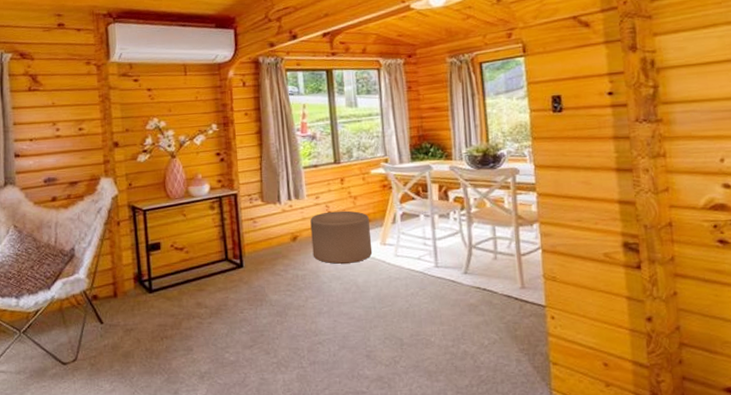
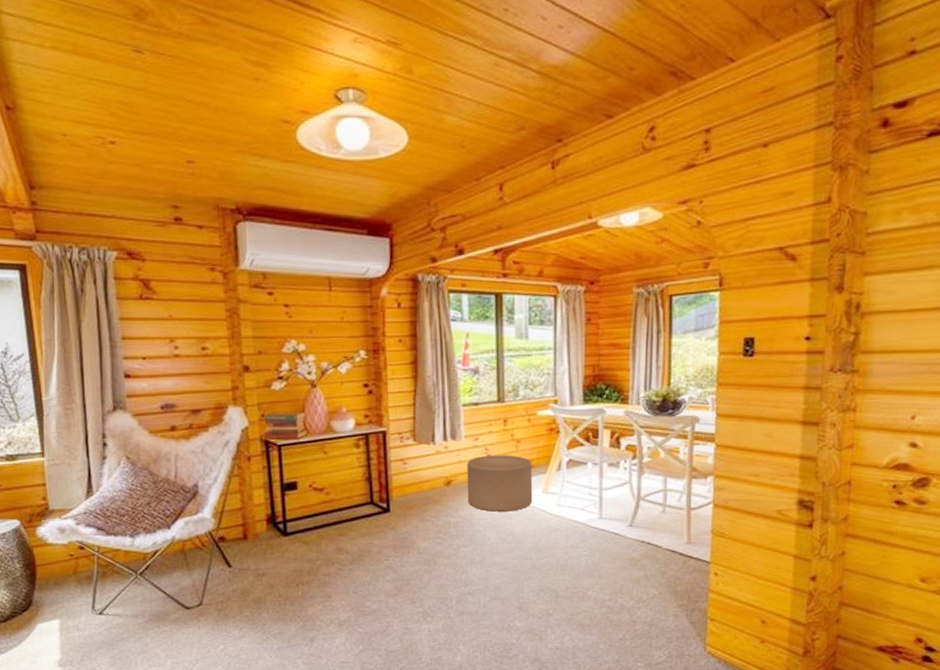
books: none [131,179,169,206] -> present [264,411,307,440]

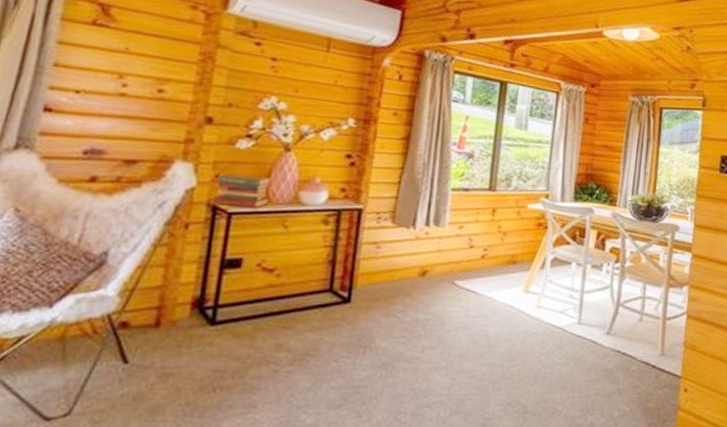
pouf: present [467,455,533,512] -> none [441,246,516,310]

